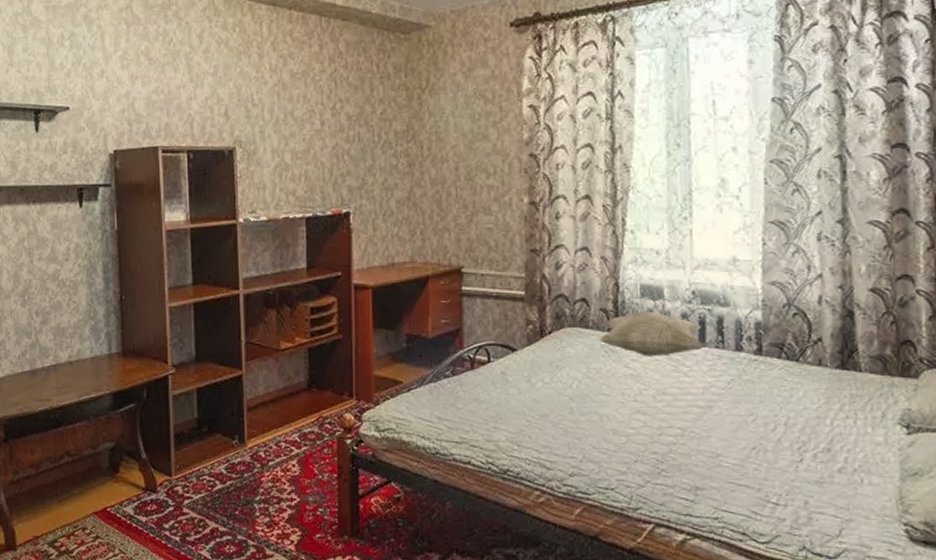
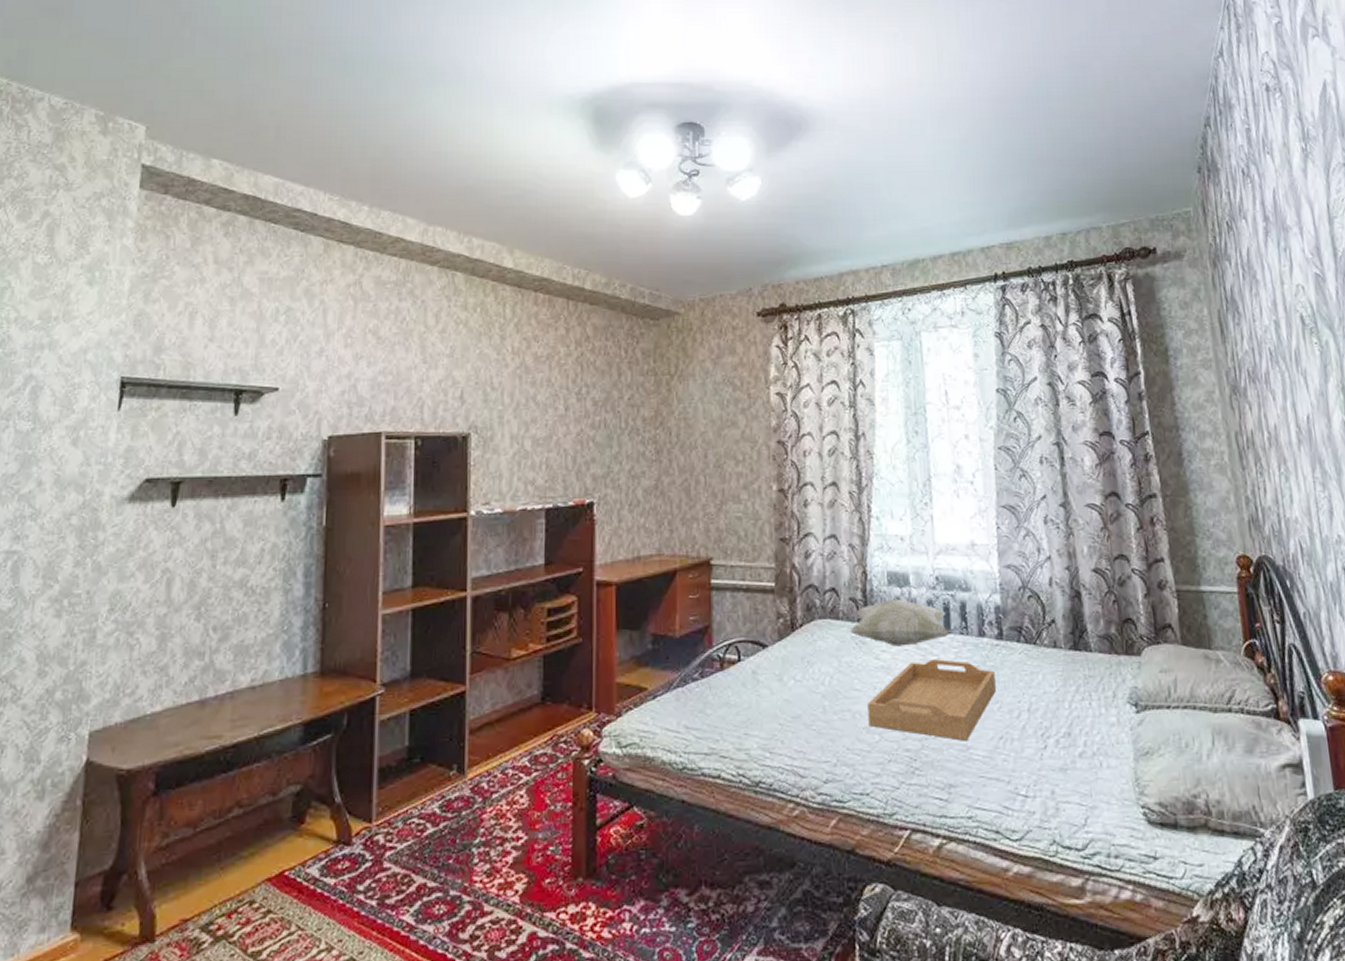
serving tray: none [615,370,751,449] -> present [868,659,996,741]

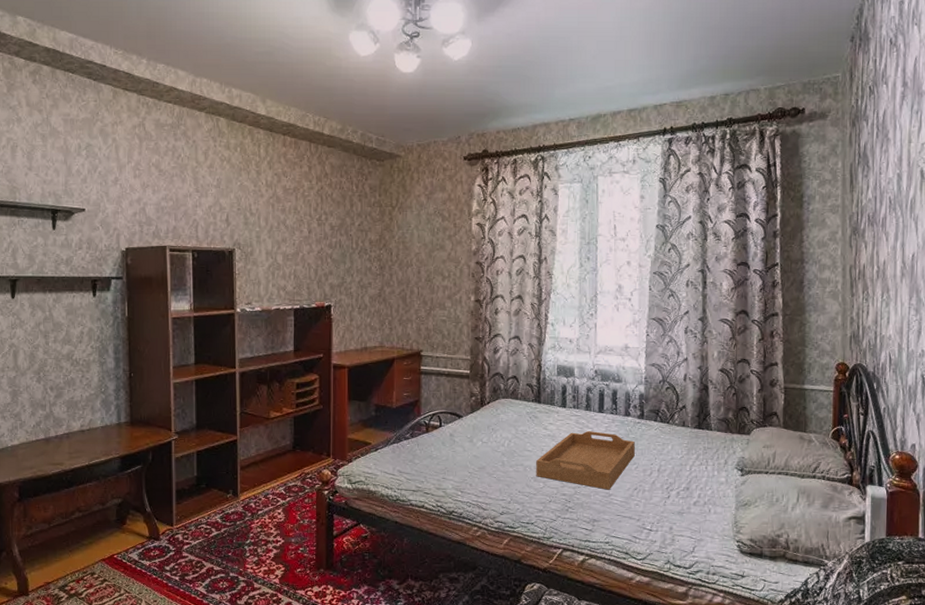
decorative pillow: present [849,598,951,647] -> none [525,386,603,421]

